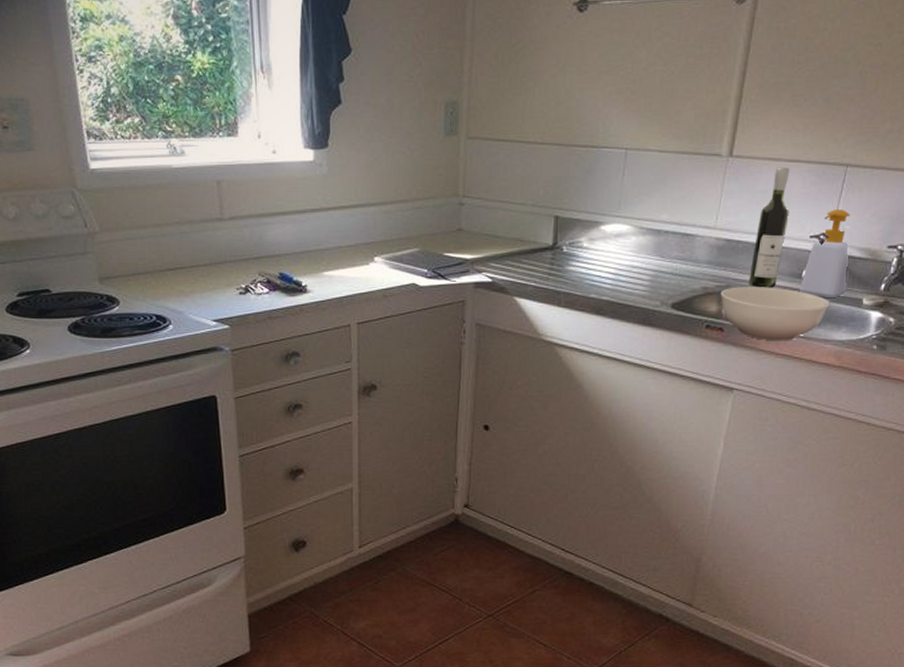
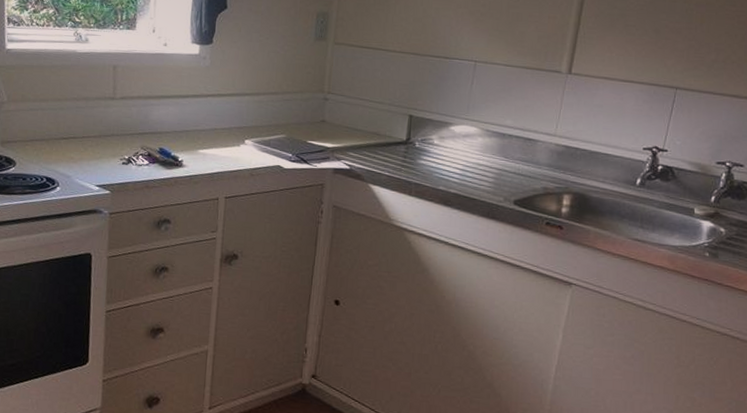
bowl: present [720,286,830,341] -> none [560,189,663,243]
bottle: present [749,167,790,288] -> none [586,85,624,193]
soap bottle: present [799,210,851,299] -> none [633,126,682,206]

